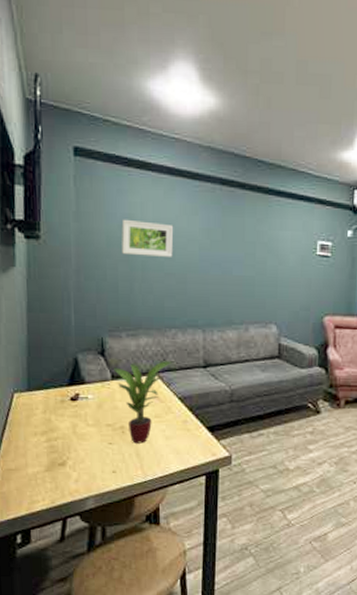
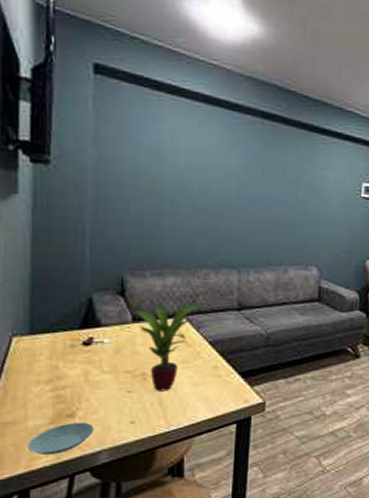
saucer: none [28,471,82,499] -> present [28,422,94,454]
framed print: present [121,219,173,257] -> none [149,147,207,192]

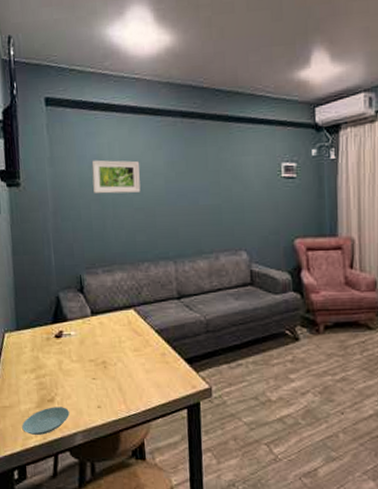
potted plant: present [135,302,204,391] -> none [93,294,148,378]
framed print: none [149,147,207,192] -> present [91,159,141,194]

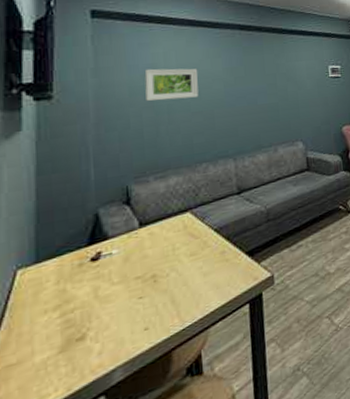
saucer: present [22,407,70,435] -> none [35,342,106,391]

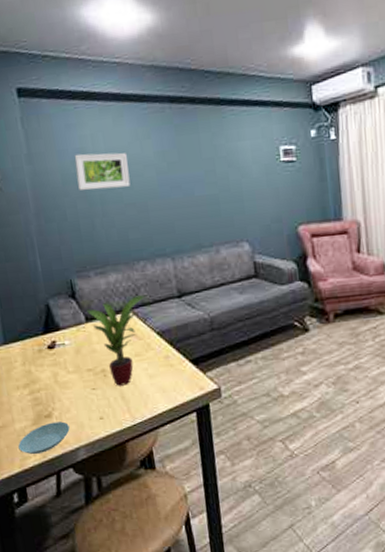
saucer: none [35,342,106,391] -> present [18,421,70,454]
potted plant: none [141,194,206,290] -> present [86,295,146,386]

